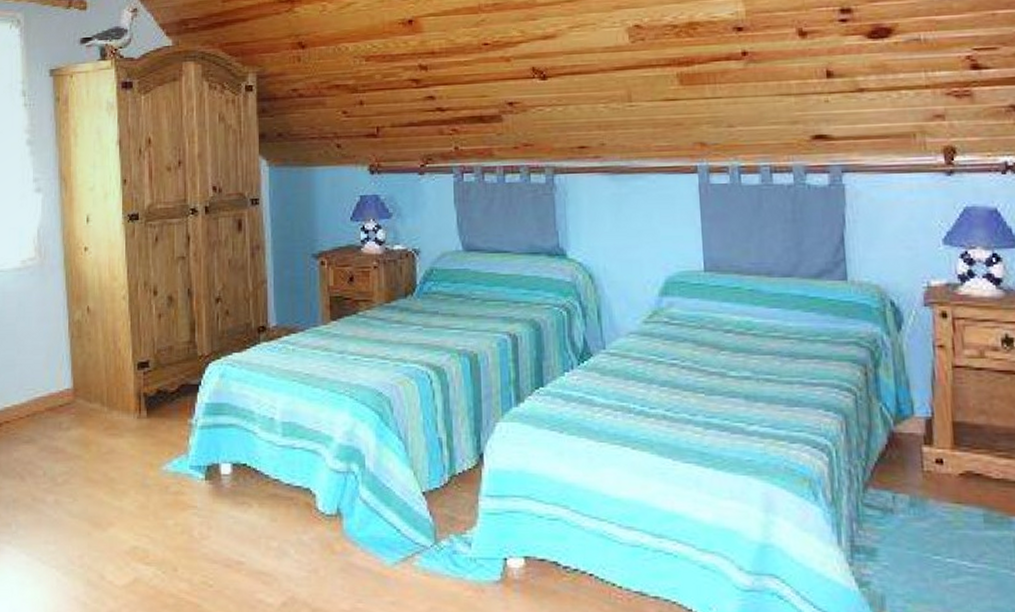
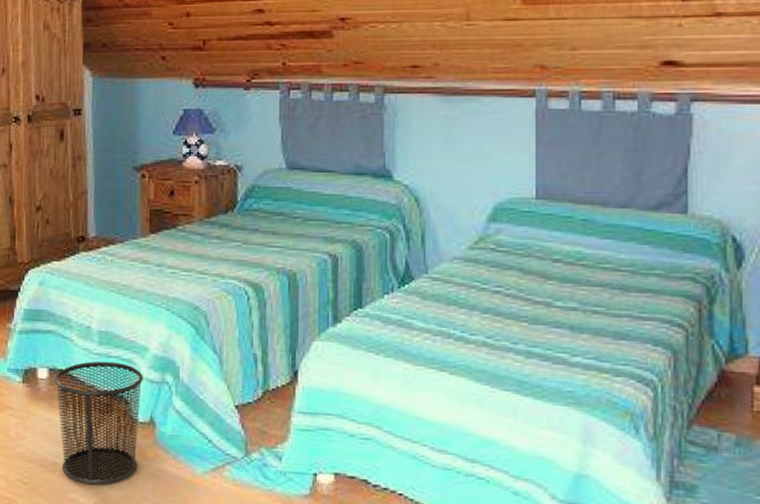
waste bin: none [238,453,328,583] -> present [54,361,143,485]

